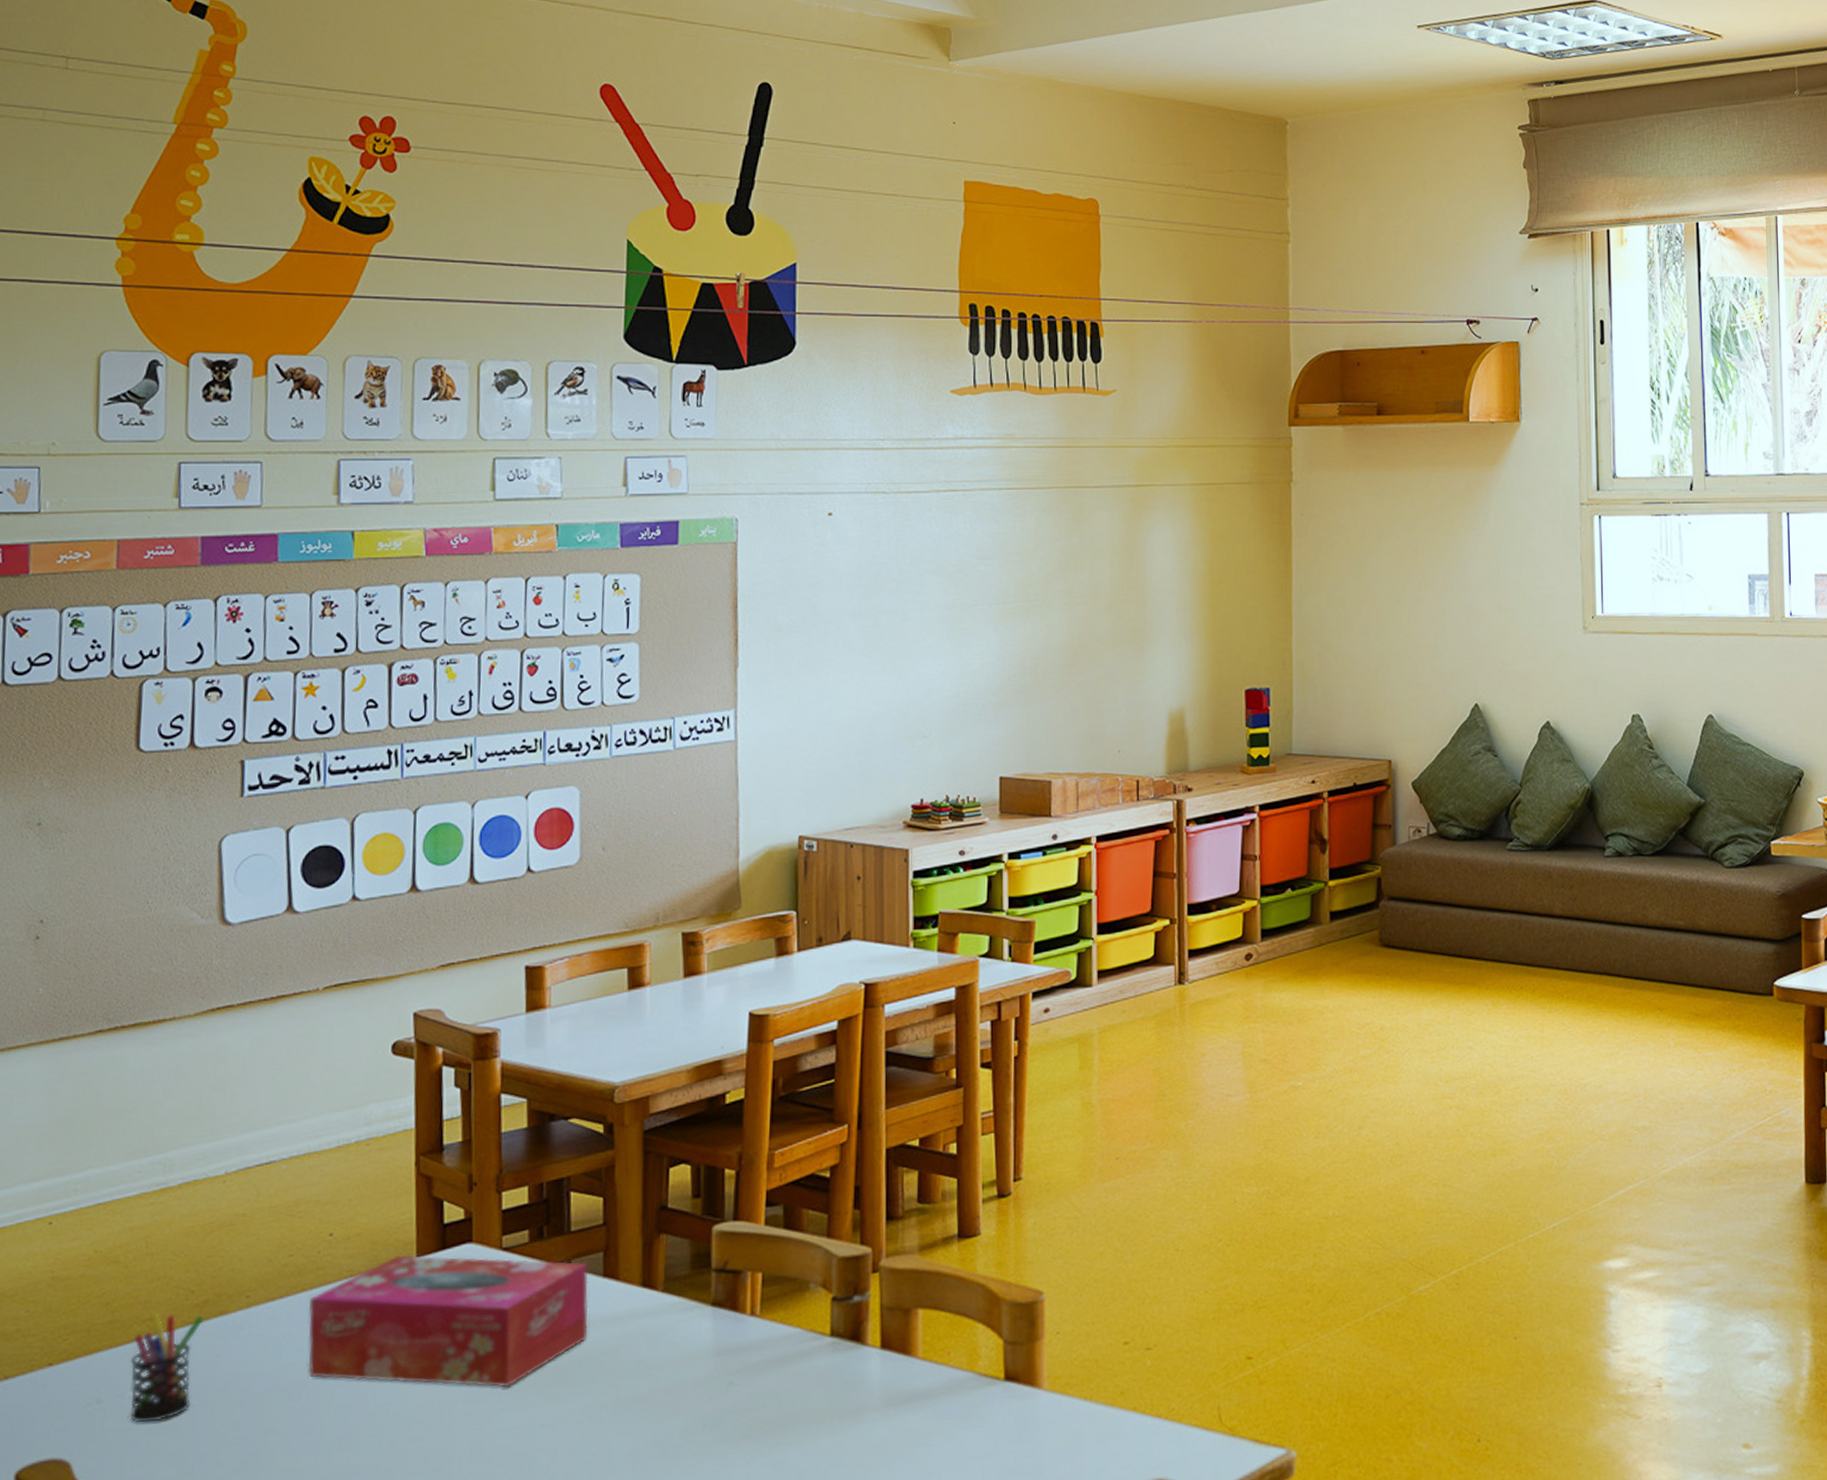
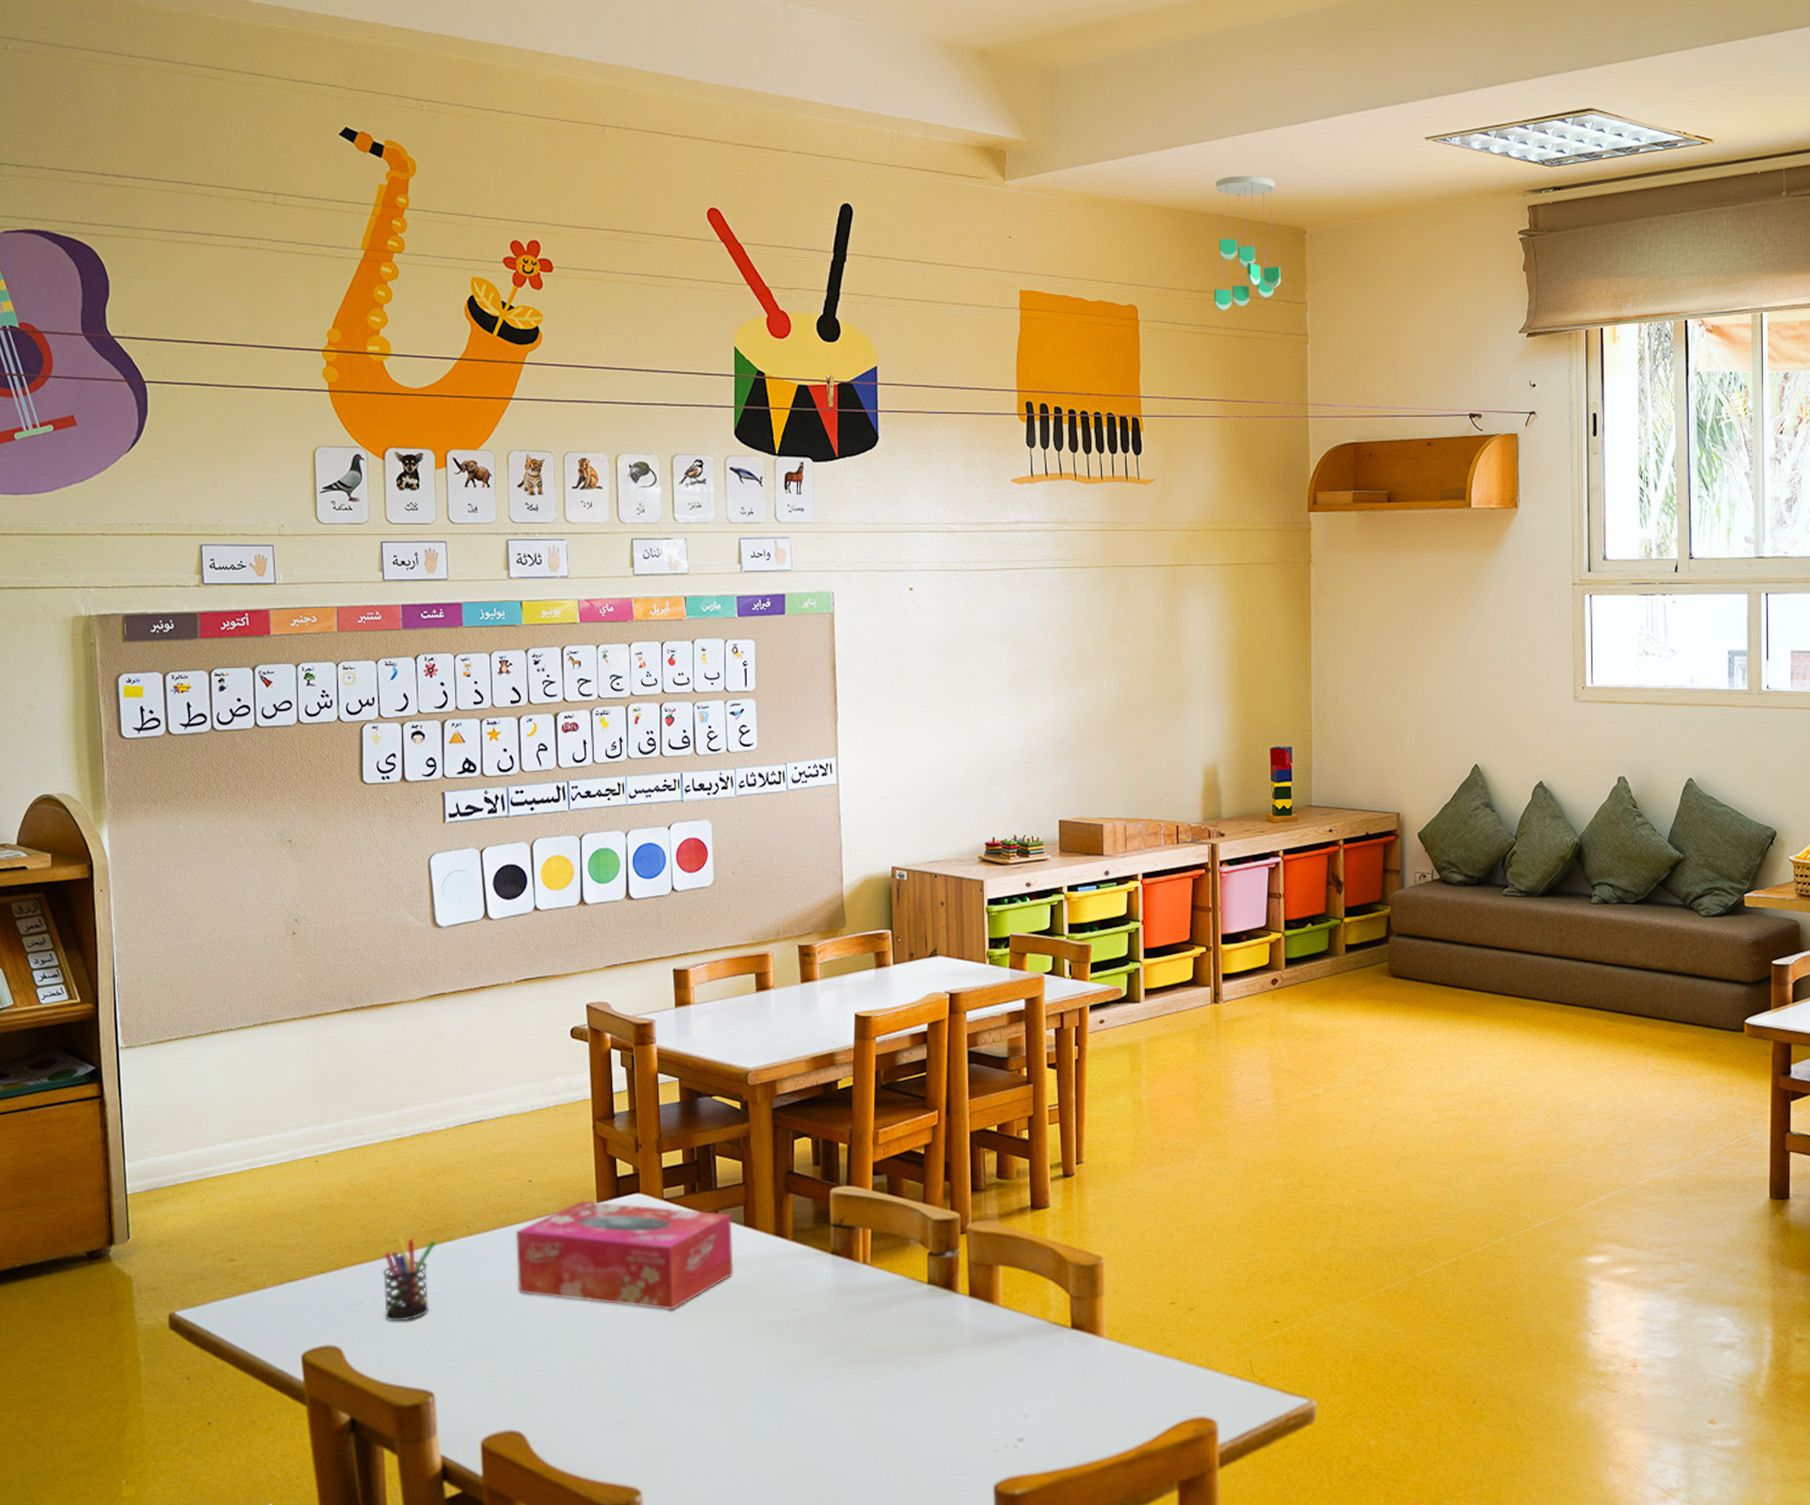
ceiling mobile: none [1184,61,1259,206] -> present [1213,175,1281,311]

